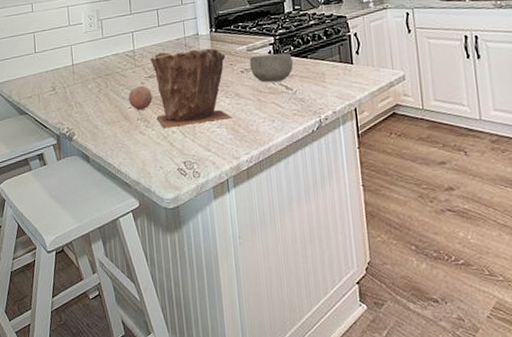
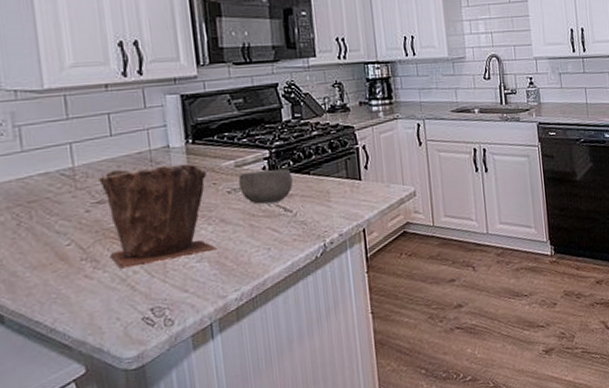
fruit: present [128,85,153,111] -> none [66,214,104,248]

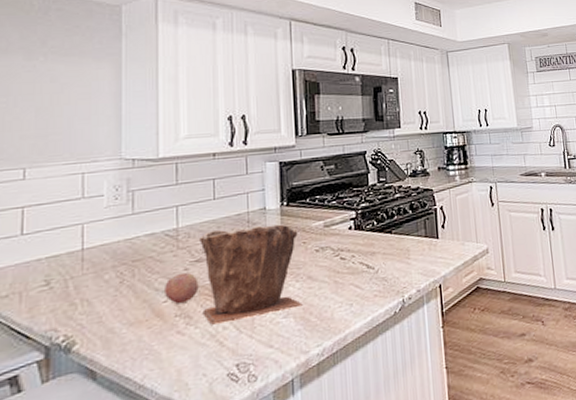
fruit: none [66,214,104,248] -> present [165,272,199,304]
bowl: present [239,169,293,204] -> none [327,228,376,262]

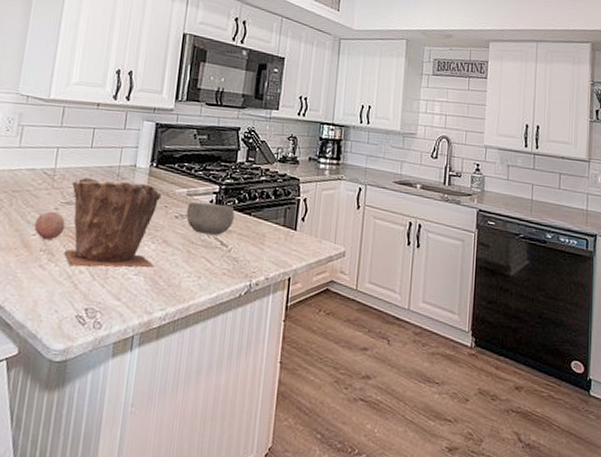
bowl: none [327,228,376,262] -> present [186,202,235,235]

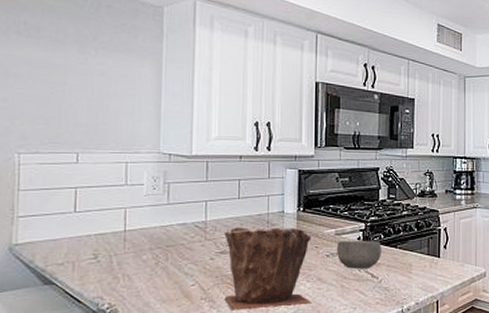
fruit: present [34,211,66,240] -> none [193,261,222,289]

